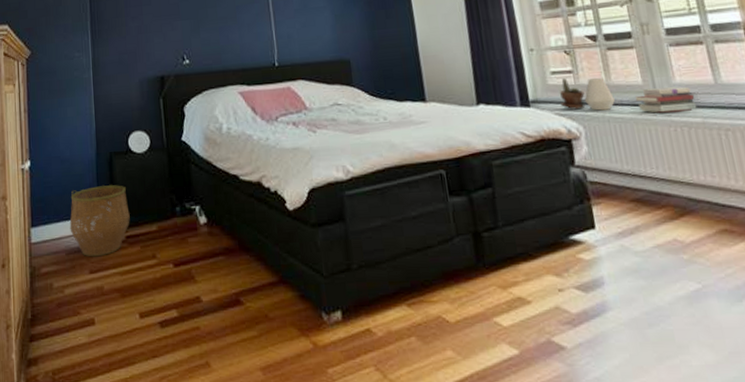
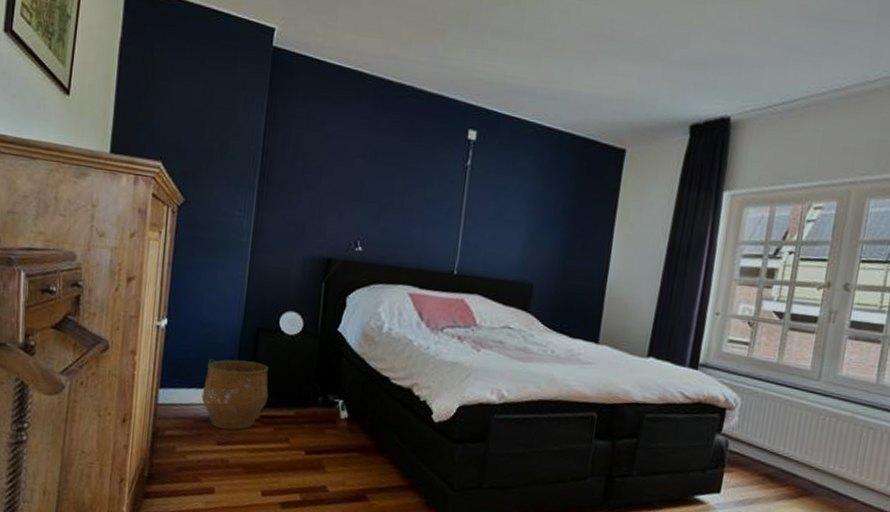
potted plant: present [559,77,585,110] -> none [727,348,754,382]
vase: present [584,78,615,111] -> none [751,354,780,388]
books: present [634,87,697,113] -> none [798,375,854,404]

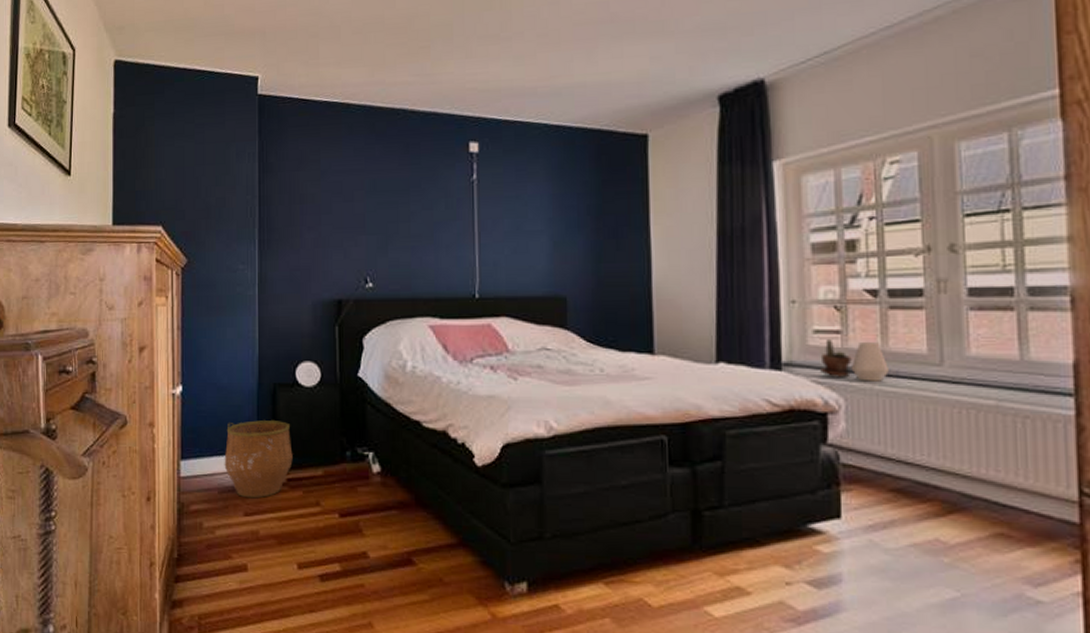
potted plant: none [727,348,754,382] -> present [820,338,852,378]
vase: none [751,354,780,388] -> present [851,343,889,382]

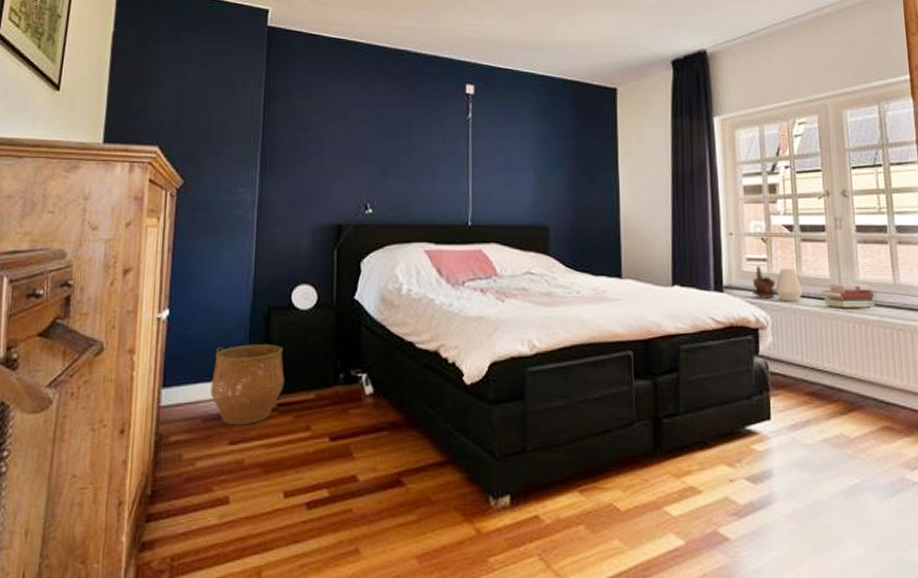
books: none [914,360,992,390] -> present [821,284,876,308]

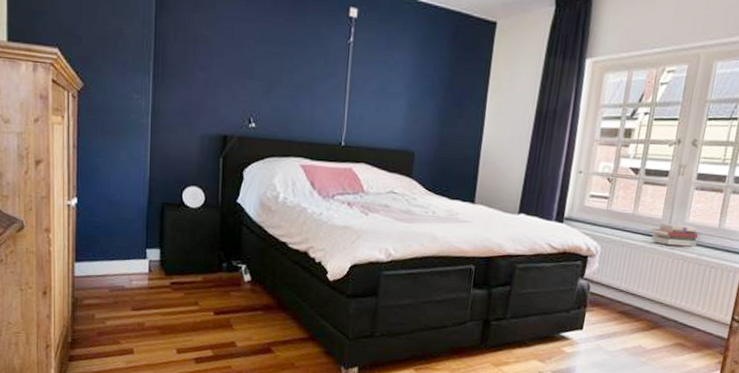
basket: present [210,344,285,426] -> none [115,233,177,297]
potted plant: present [752,265,776,299] -> none [589,202,612,232]
vase: present [775,269,803,302] -> none [609,207,635,236]

